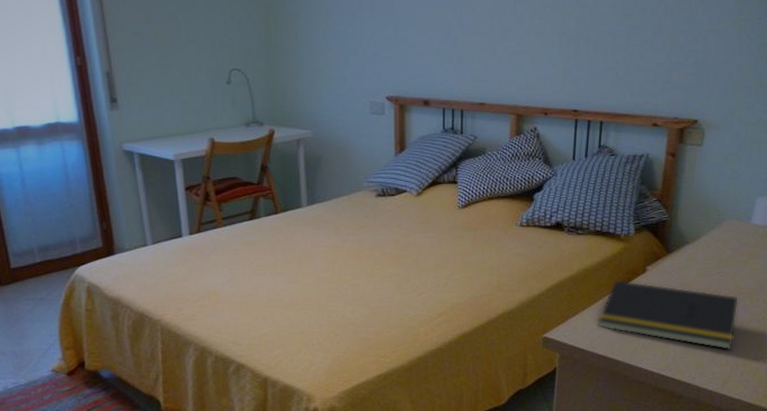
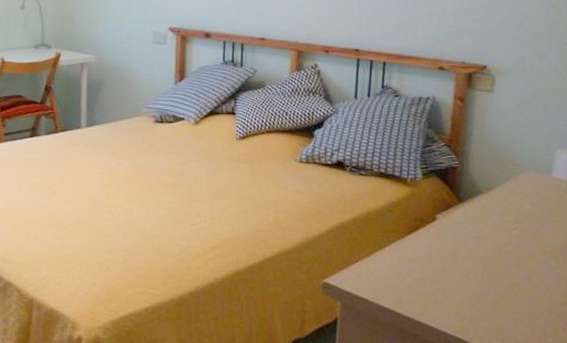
notepad: present [598,279,738,350] -> none [383,226,543,317]

